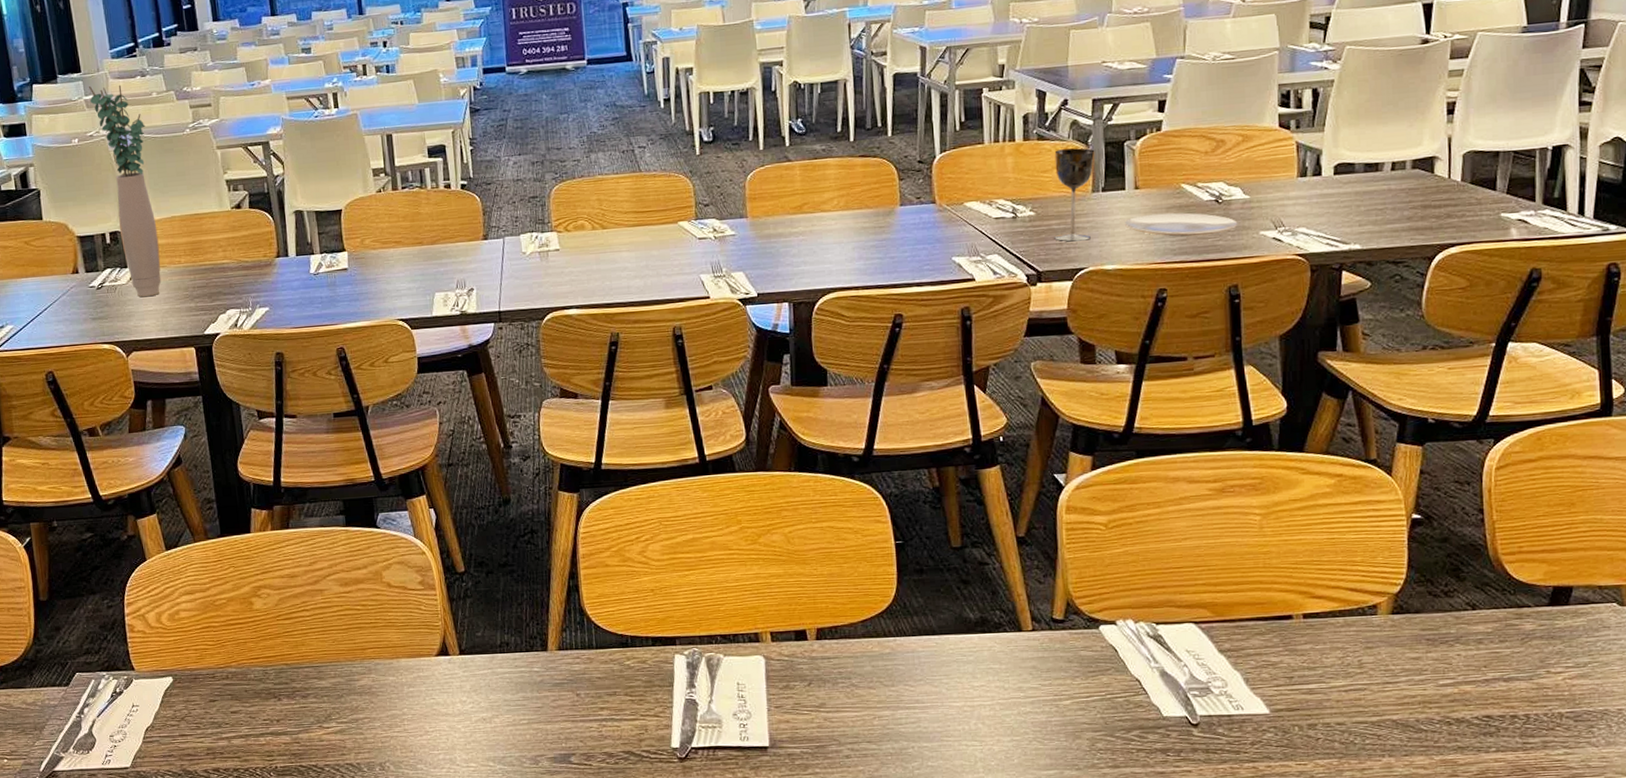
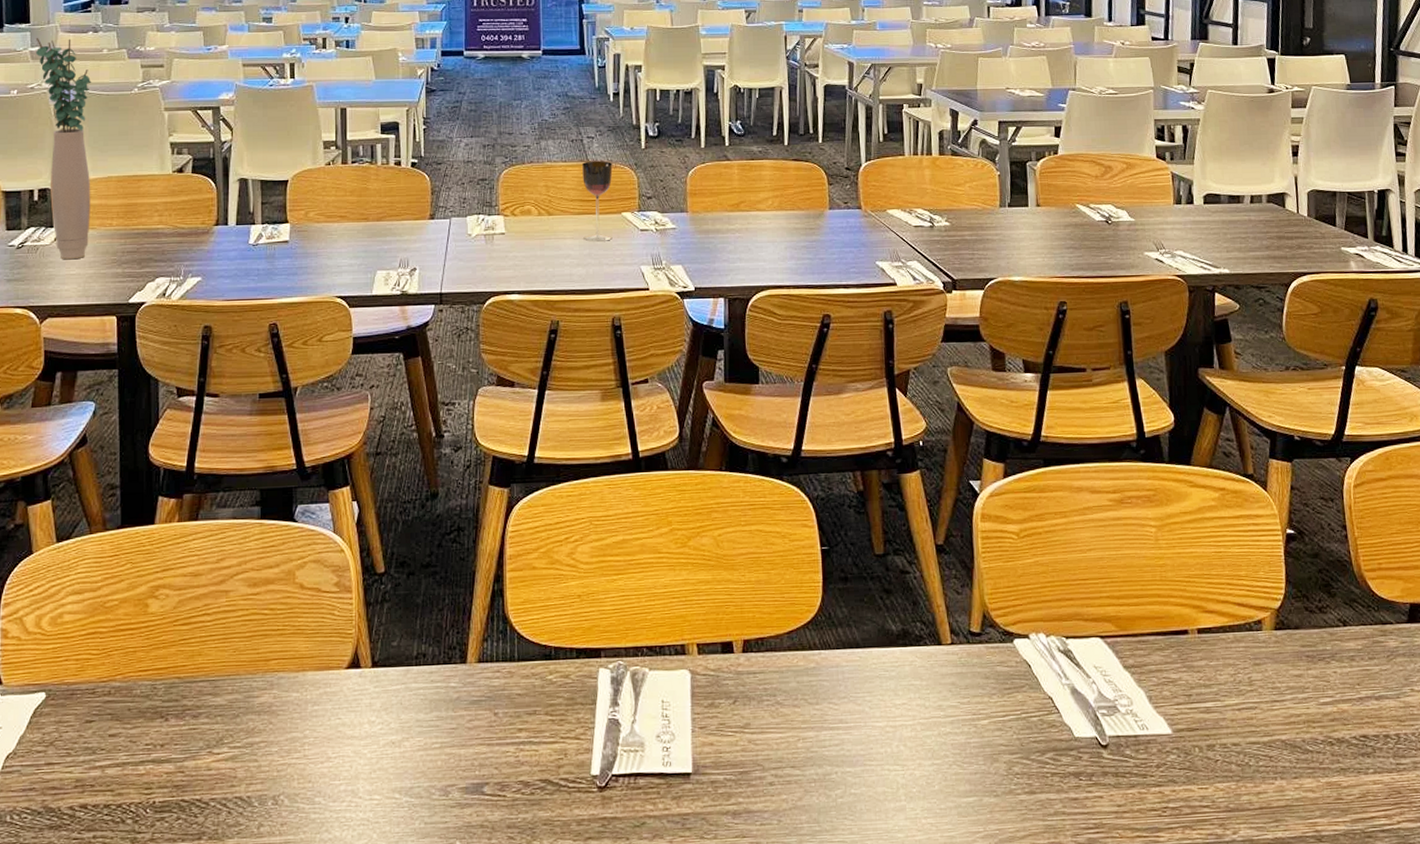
wineglass: none [635,170,670,253] -> present [582,160,613,242]
wine glass: present [1054,148,1095,242] -> none [966,165,1002,253]
plate: present [1124,212,1238,237] -> none [1028,230,1126,254]

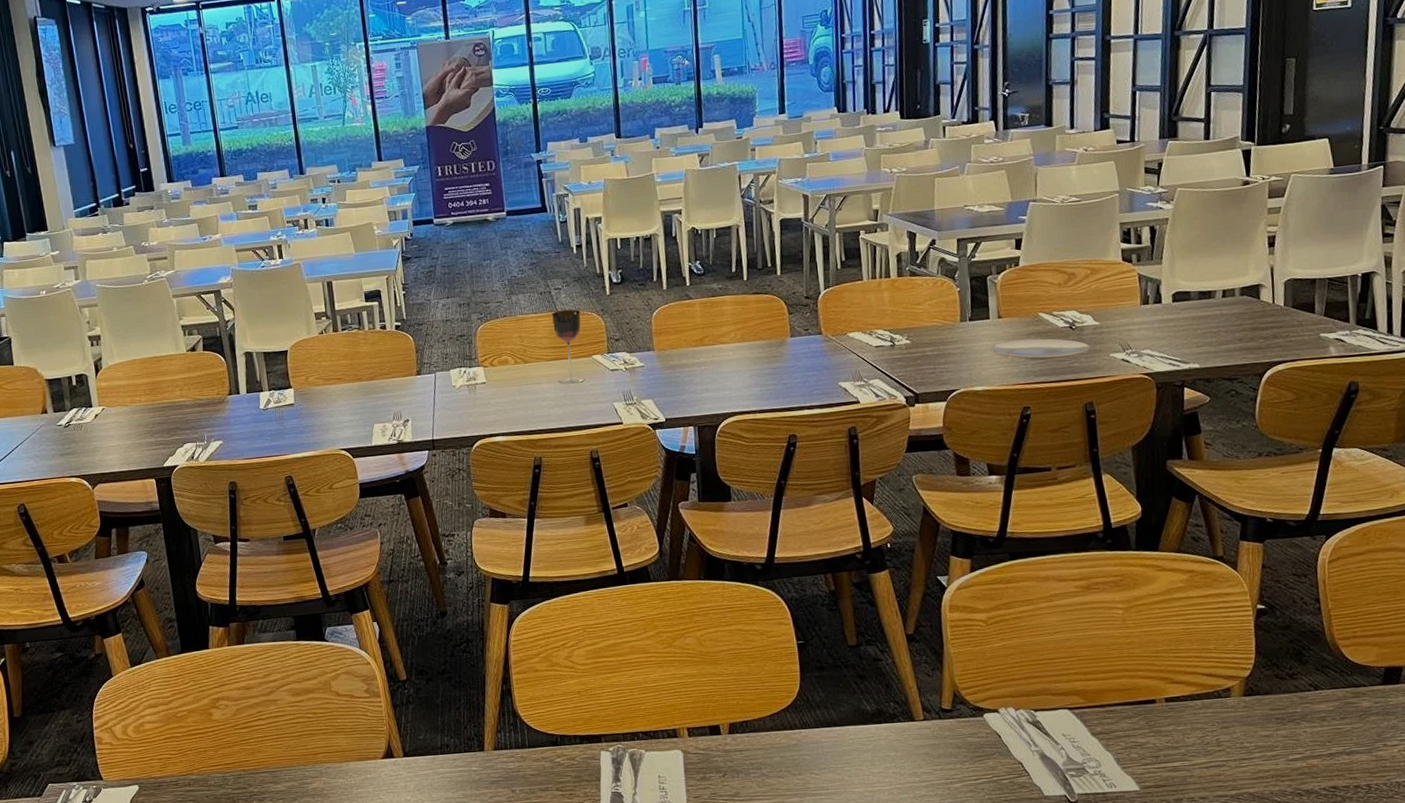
vase: present [35,38,92,260] -> none [54,241,124,434]
plate: none [1028,230,1126,254] -> present [990,338,1091,360]

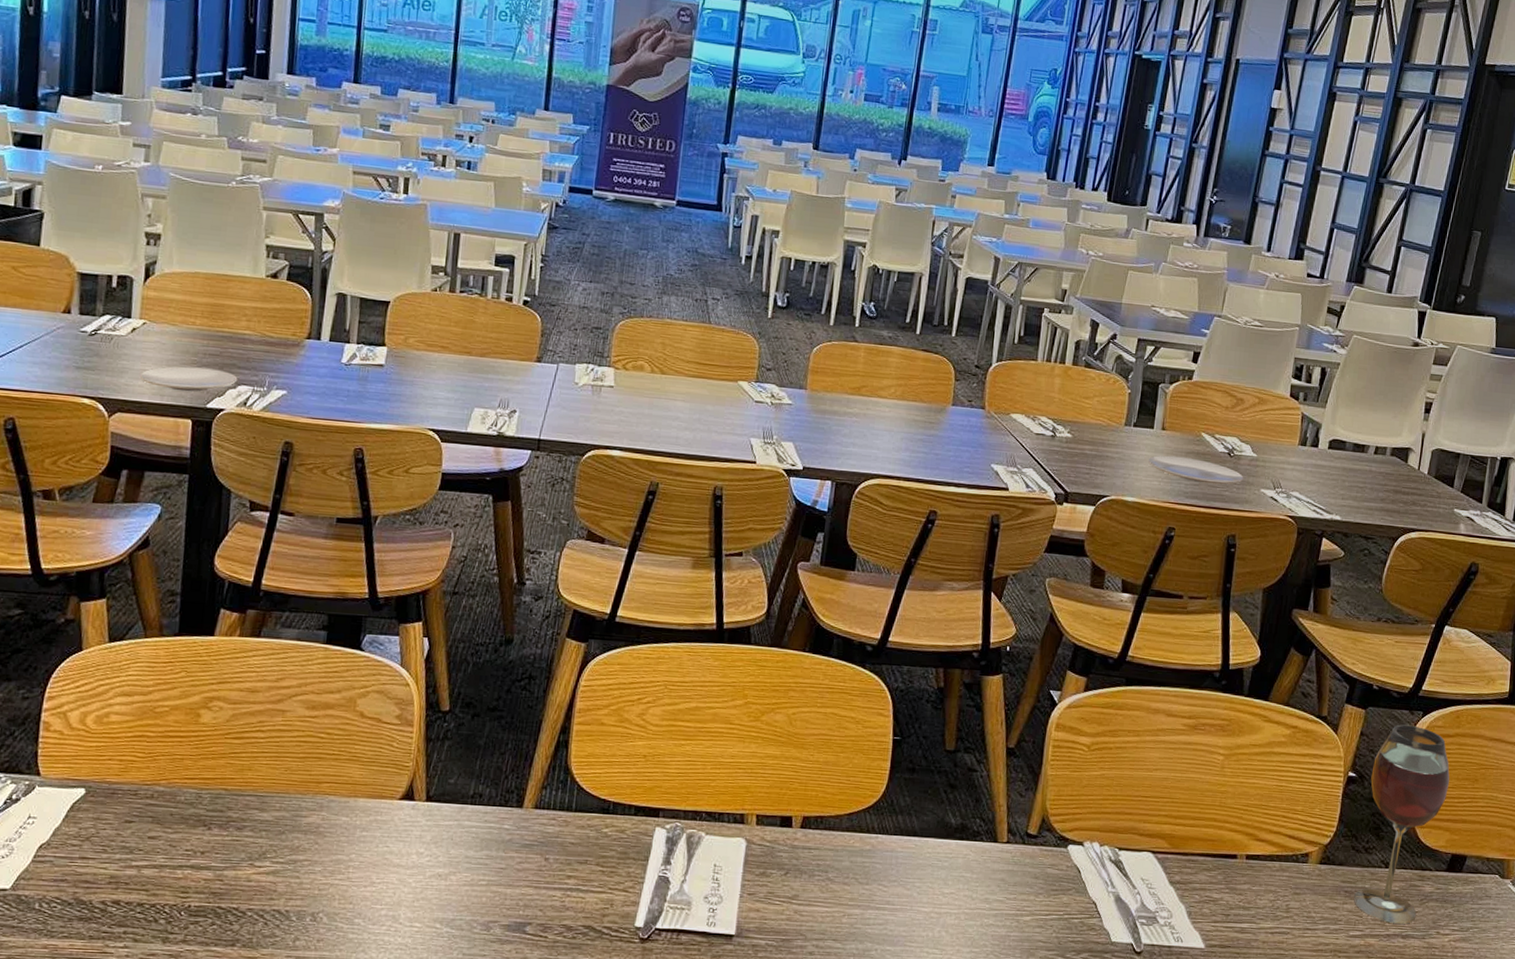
plate: none [108,434,183,458] -> present [139,366,238,392]
wineglass: present [552,309,585,385] -> none [695,323,735,409]
wineglass: none [1281,550,1369,742] -> present [1354,724,1450,924]

